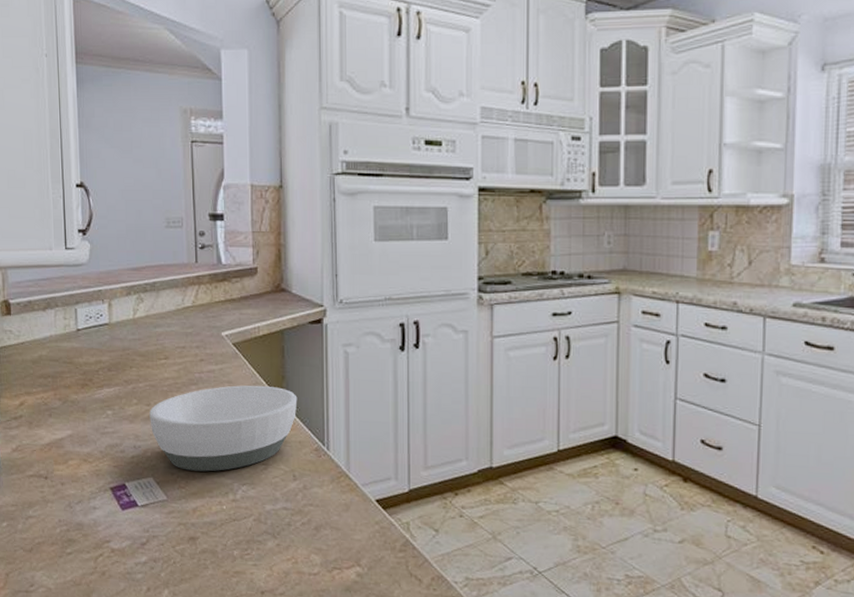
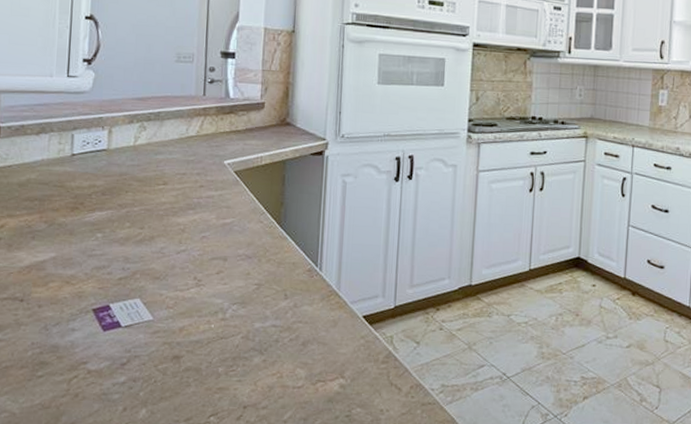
bowl: present [149,385,298,472] -> none [142,210,295,292]

